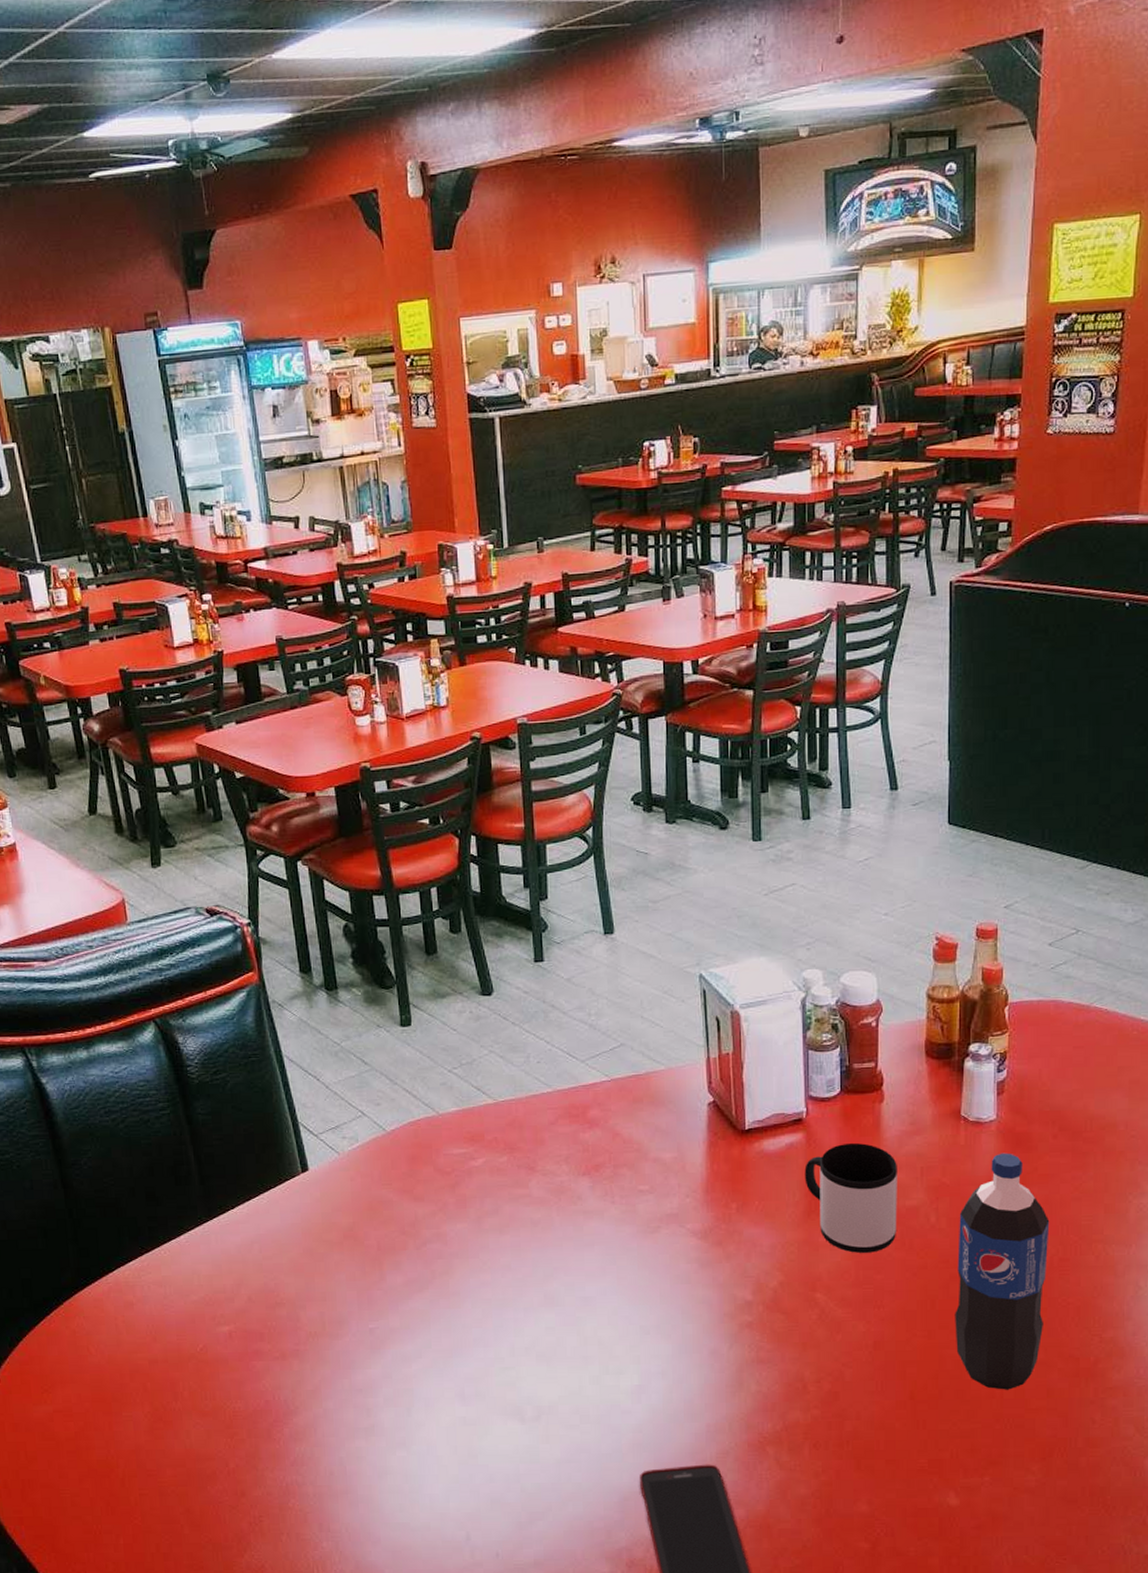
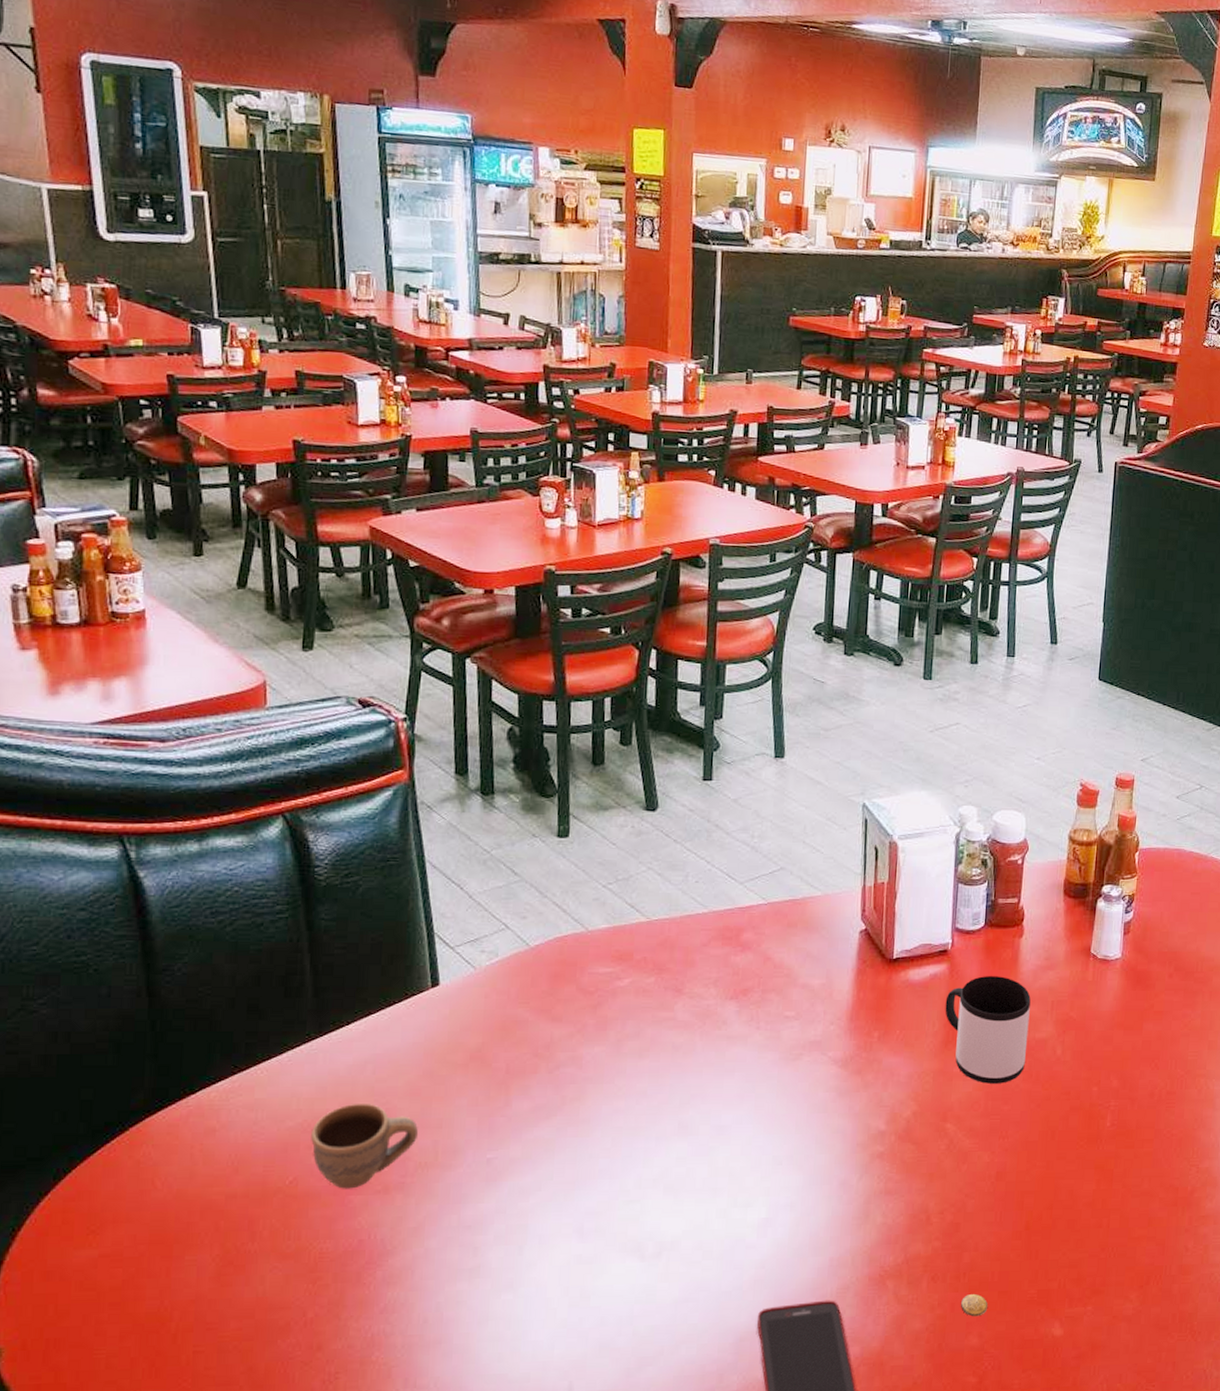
cup: none [213,1279,305,1356] -> present [311,1104,418,1189]
coin: none [847,1461,876,1484] -> present [961,1293,988,1317]
pop: present [955,1153,1050,1390] -> none [1071,989,1161,1219]

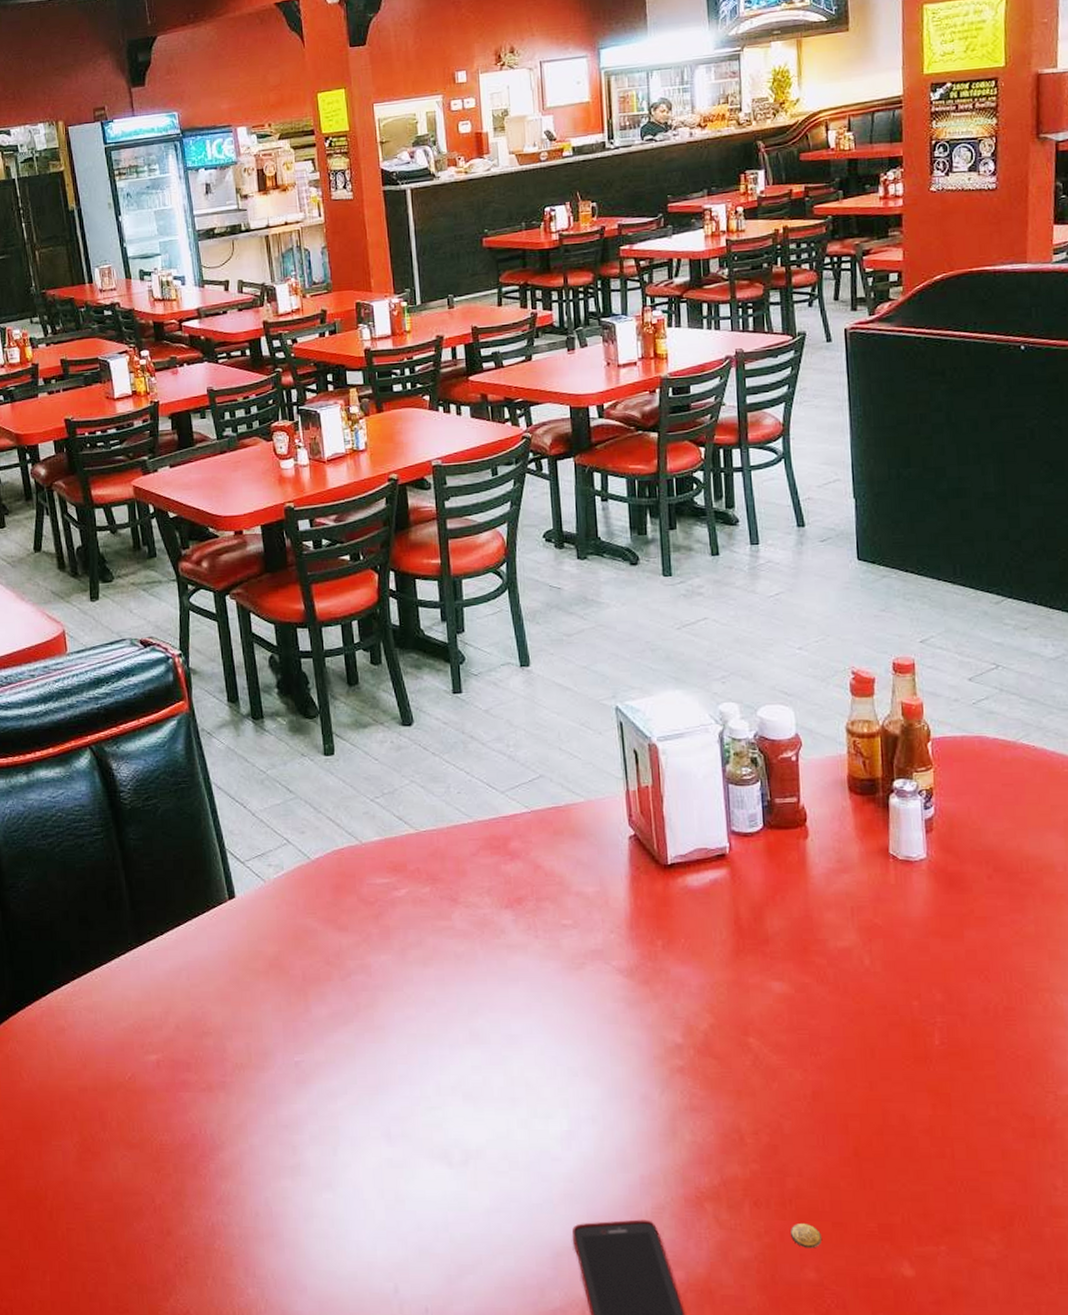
cup: present [311,1104,418,1189] -> none [142,1007,232,1086]
mug: present [945,975,1031,1084] -> none [730,879,829,996]

